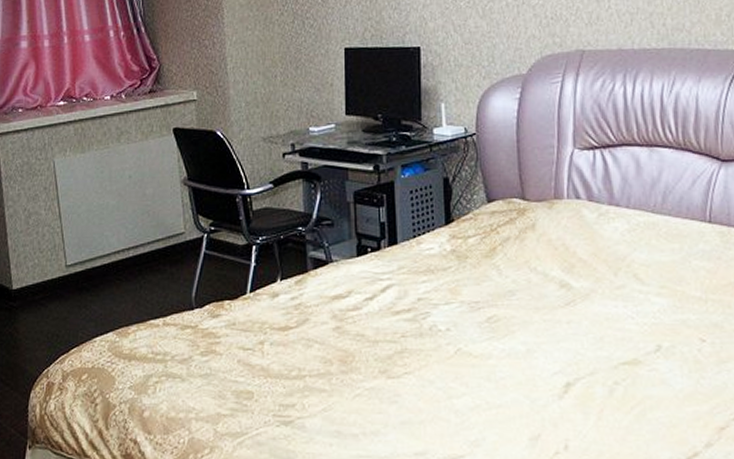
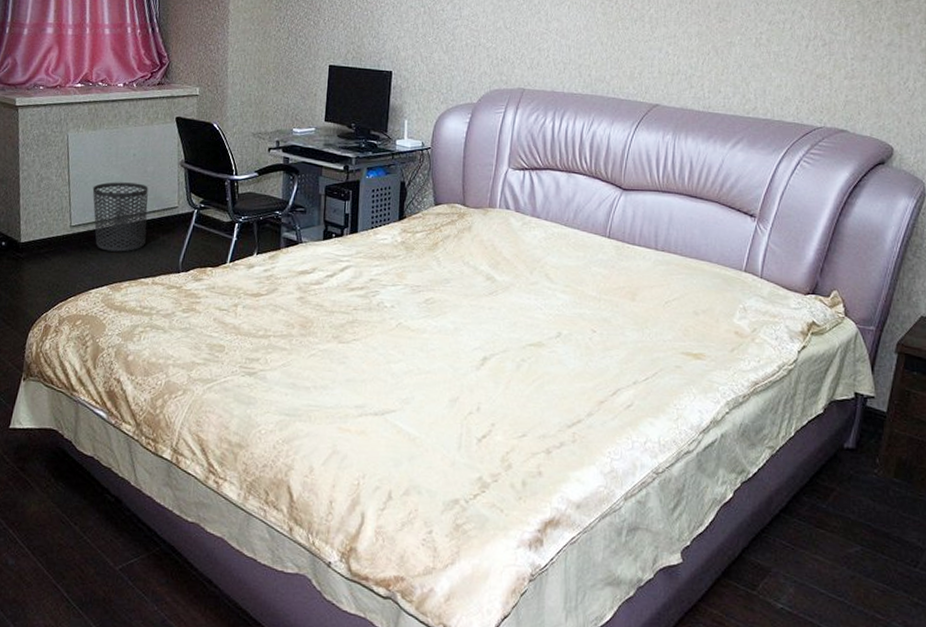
waste bin: none [87,209,152,291] -> present [92,182,149,252]

